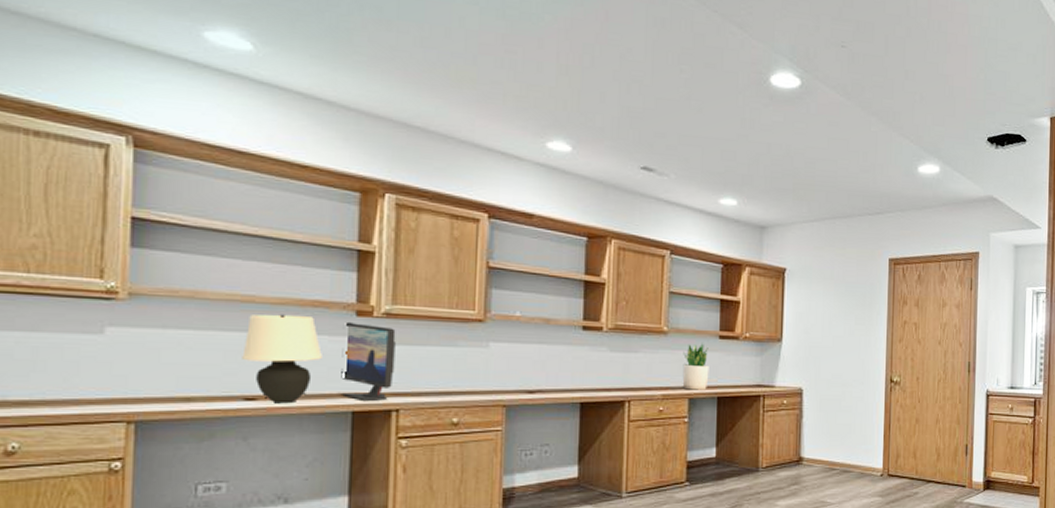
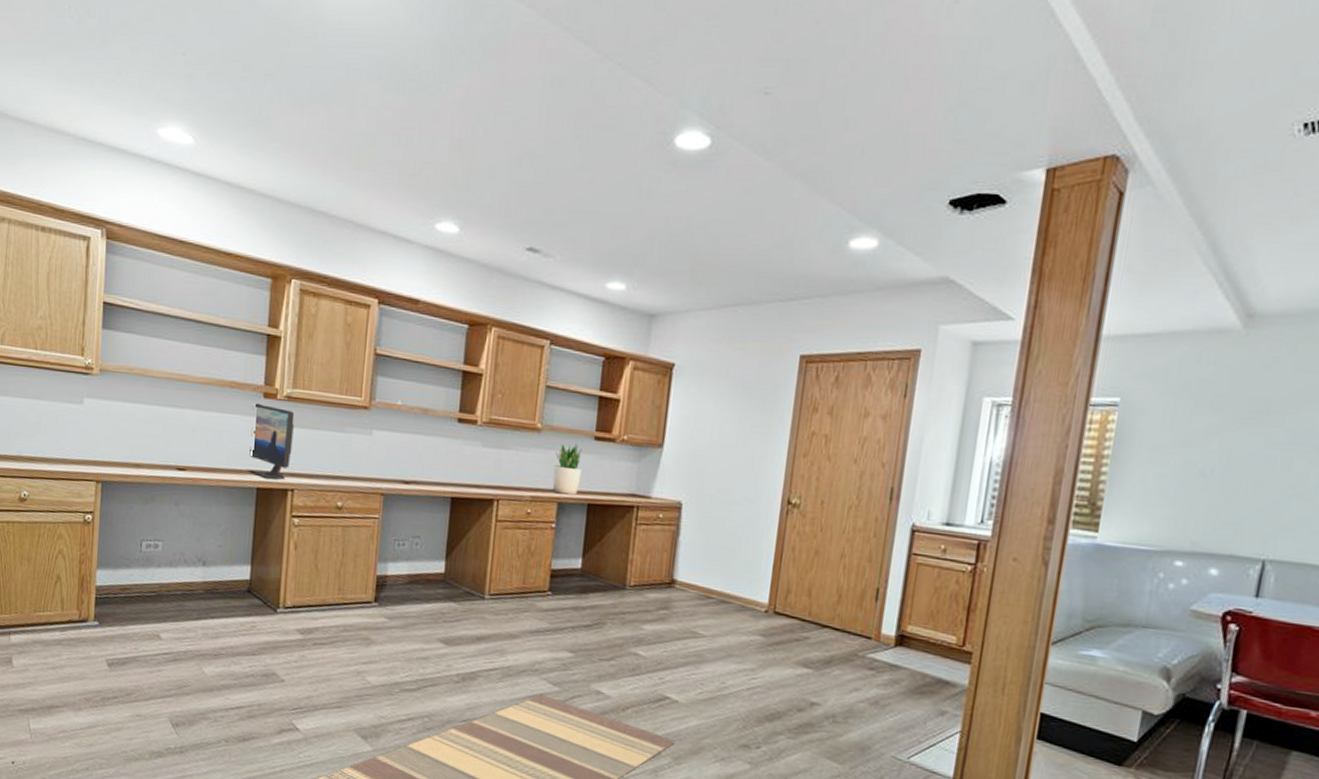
table lamp: present [242,314,322,404] -> none [176,392,236,476]

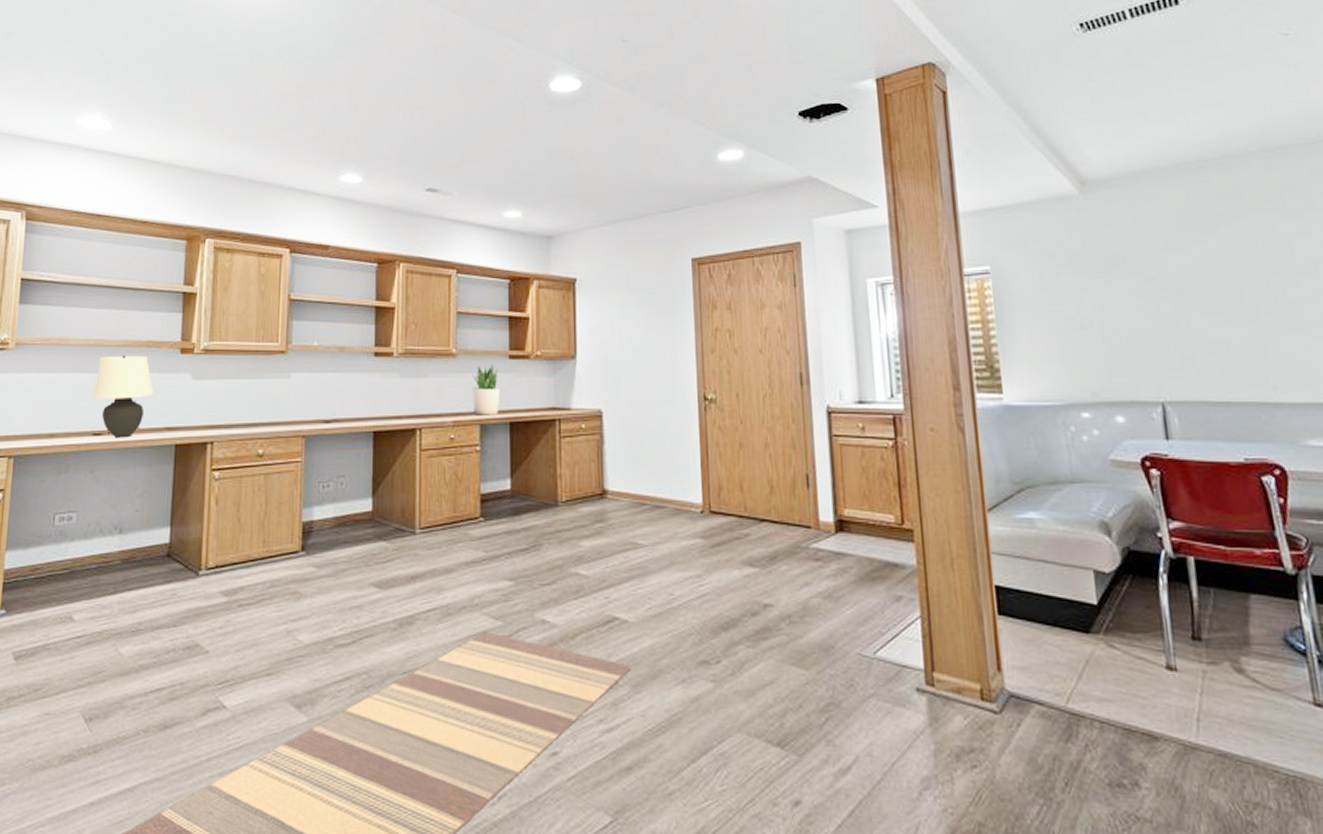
table lamp: none [176,392,236,476] -> present [93,355,153,438]
computer monitor: present [249,404,295,480] -> none [167,360,212,435]

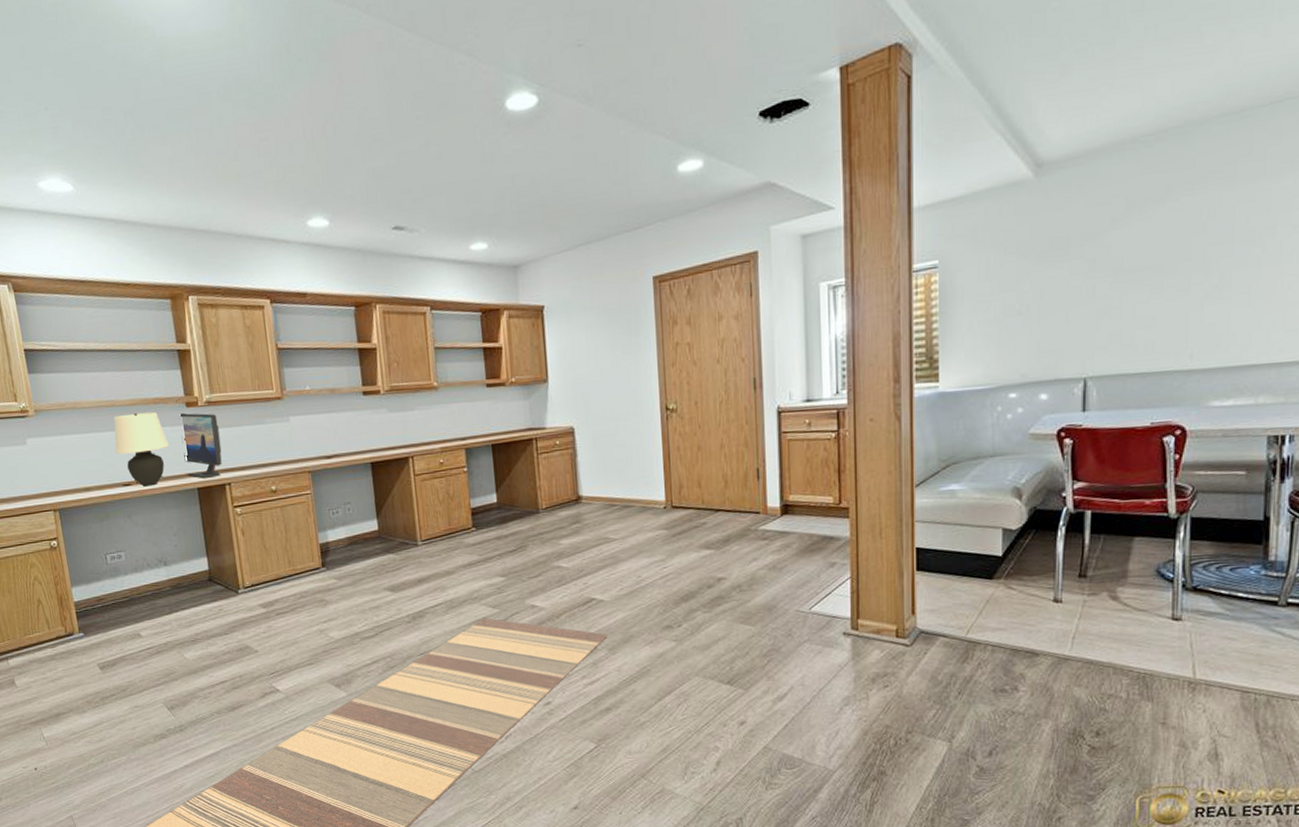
computer monitor: none [167,360,212,435] -> present [181,413,222,479]
planter: present [473,364,500,415] -> none [454,394,482,441]

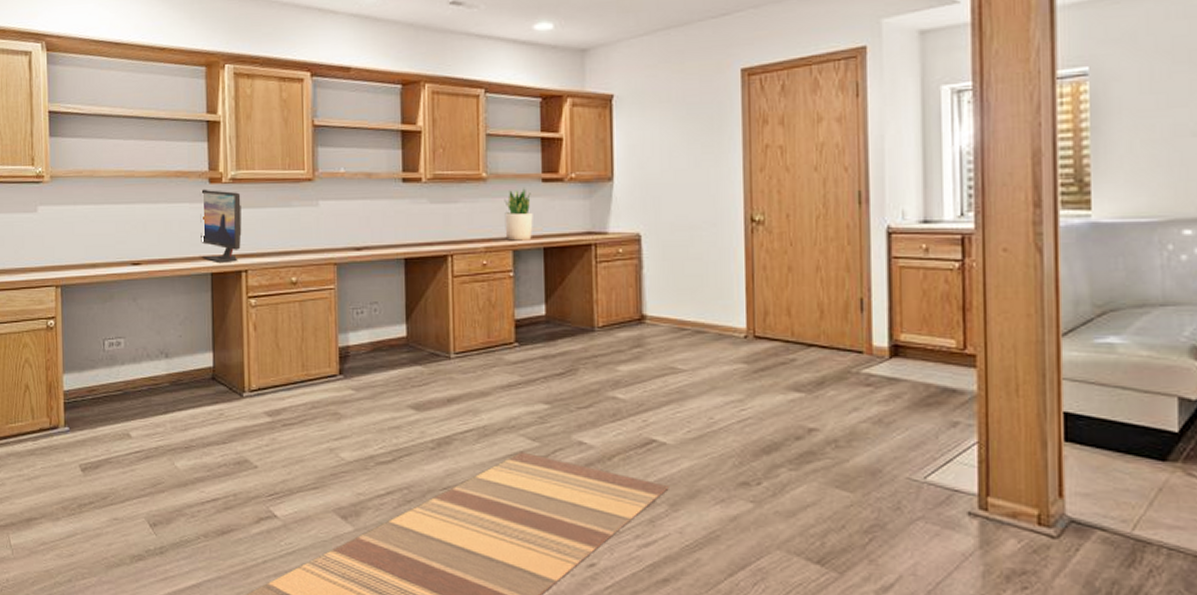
table lamp: present [114,411,169,487] -> none [128,185,185,267]
planter: none [454,394,482,441] -> present [504,188,533,241]

